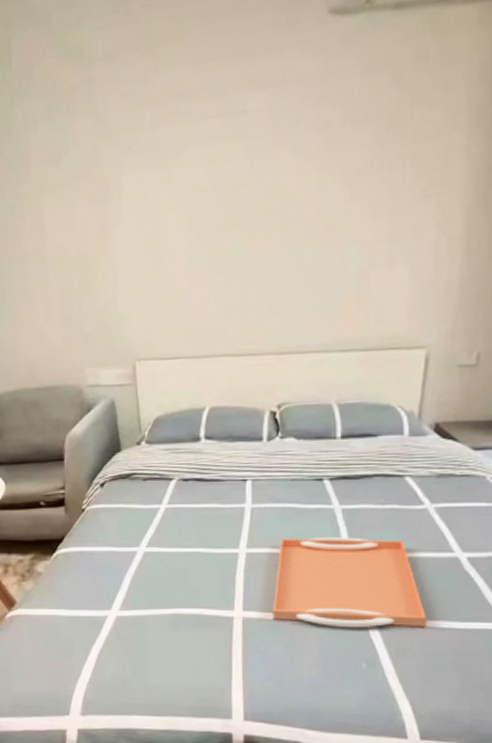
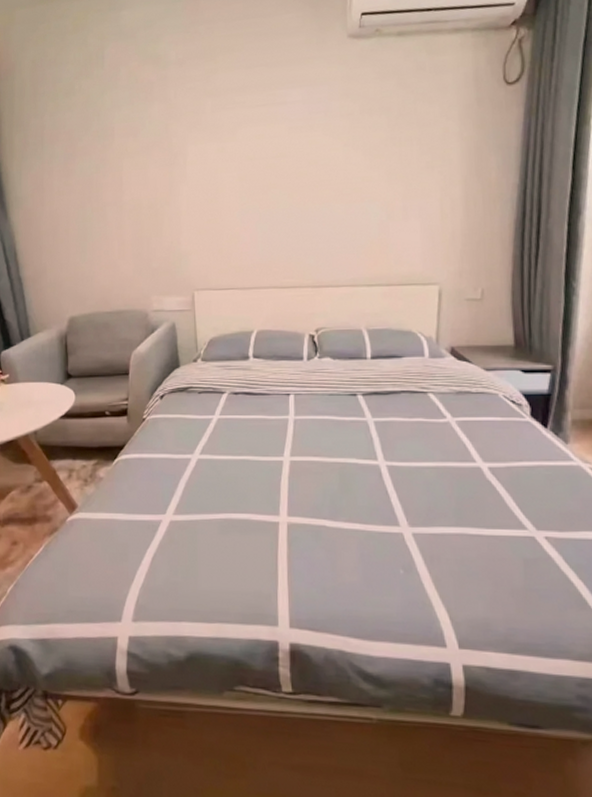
serving tray: present [273,537,427,628] -> none [315,447,457,534]

